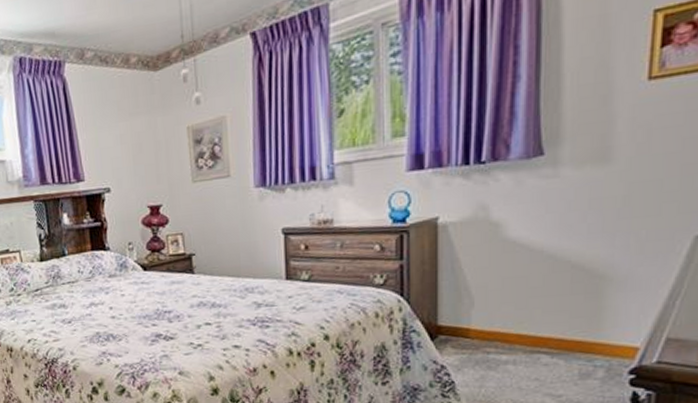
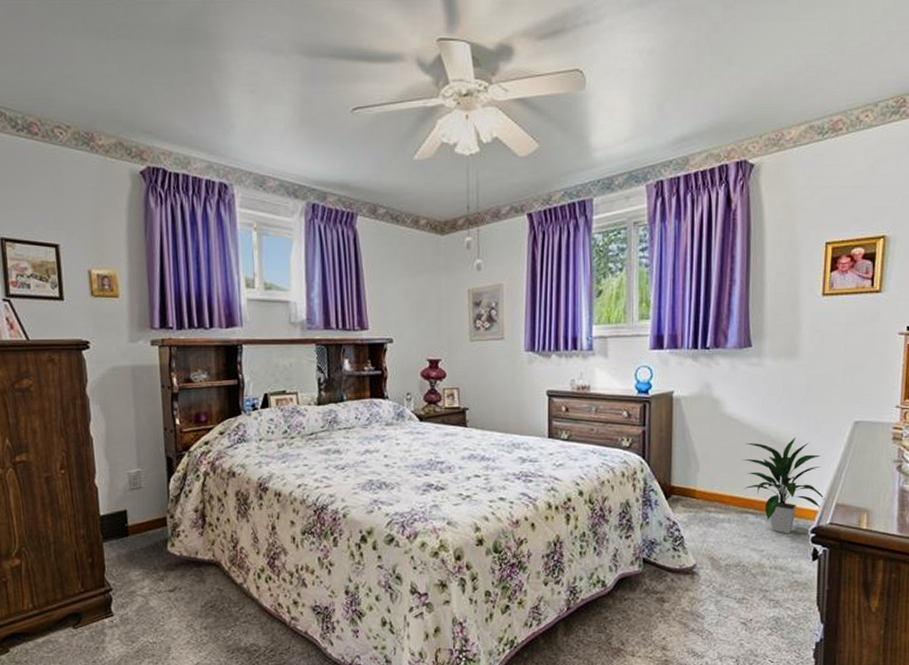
indoor plant: none [532,261,650,376] -> present [742,437,825,534]

